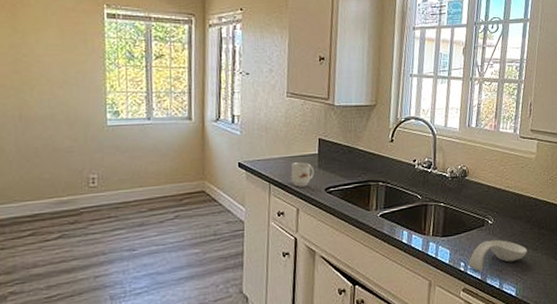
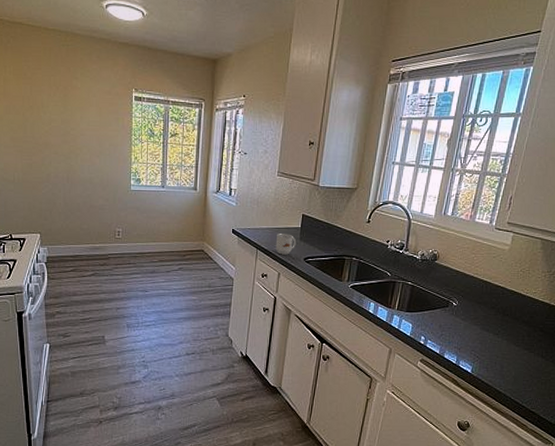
spoon rest: present [468,239,528,272] -> none [428,320,489,347]

